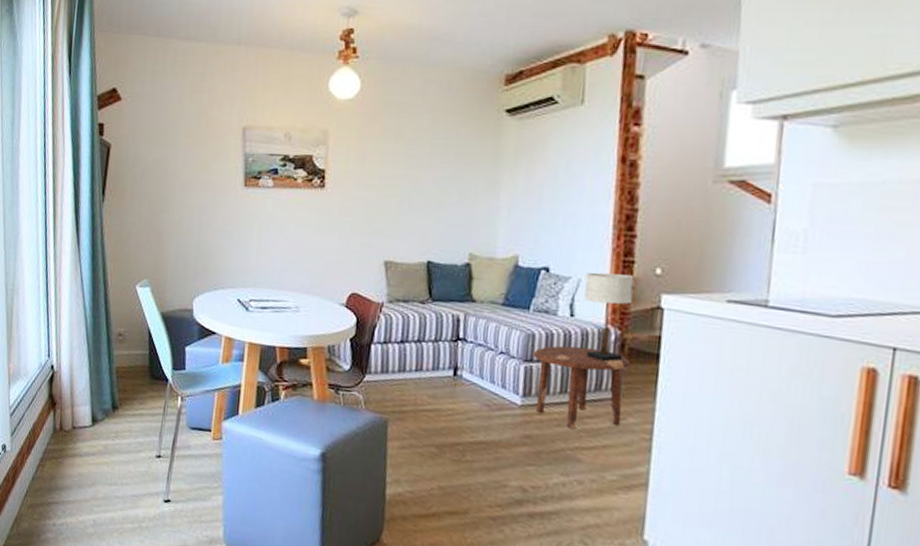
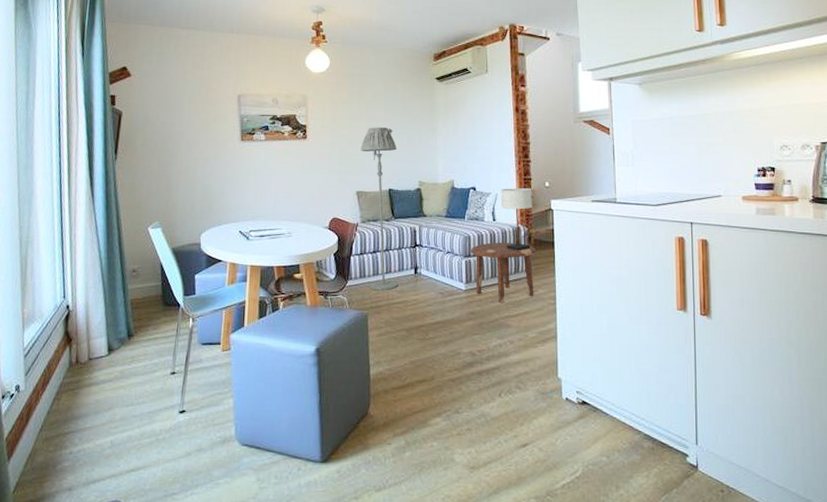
floor lamp: none [393,176,442,393] -> present [361,127,398,291]

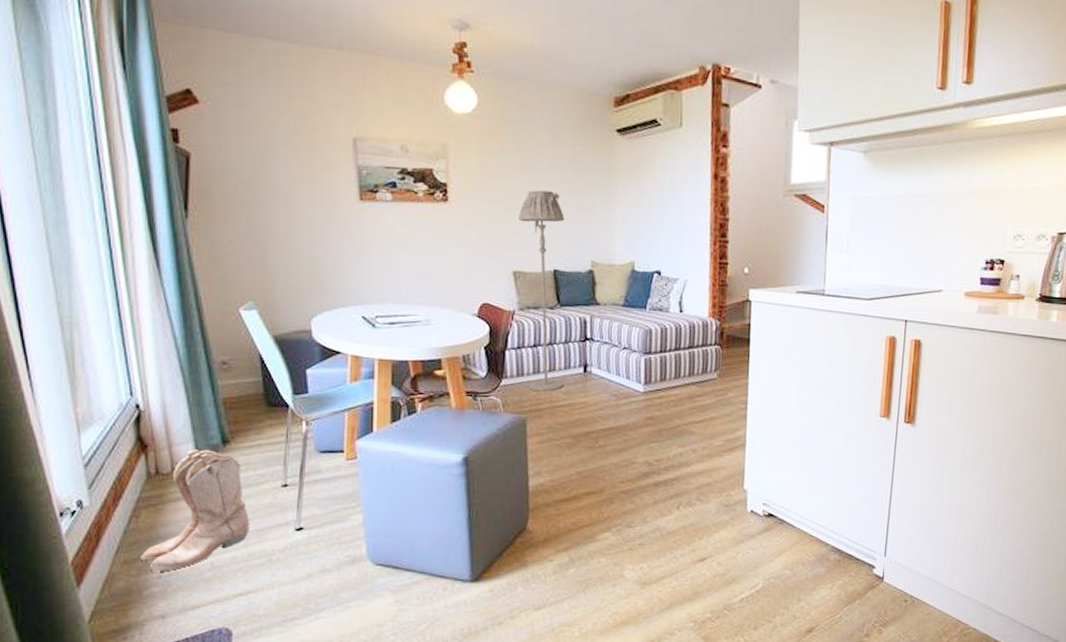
boots: none [57,342,144,448] -> present [140,449,250,572]
side table: present [470,242,537,303] -> none [651,338,729,408]
table lamp: present [500,188,532,251] -> none [690,273,728,349]

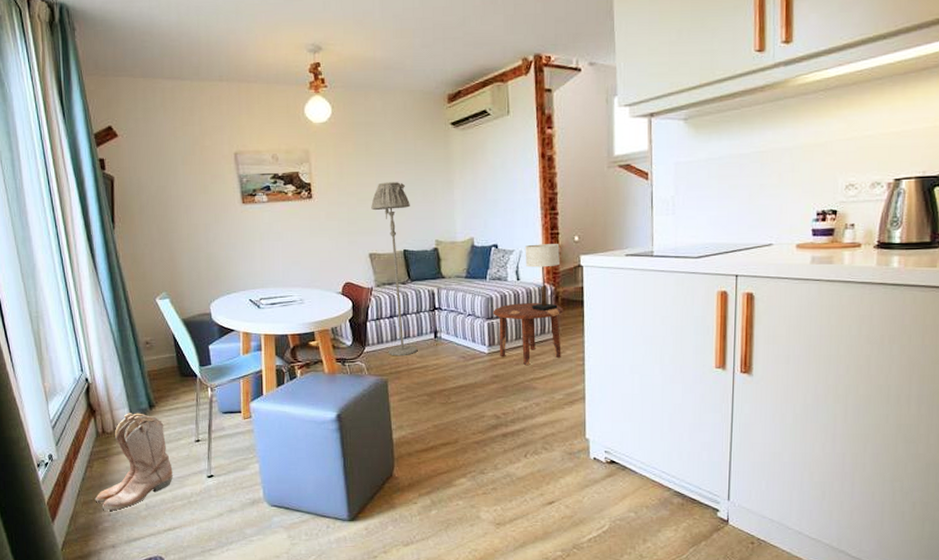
side table: none [651,338,729,408] -> present [493,303,564,366]
table lamp: none [690,273,728,349] -> present [525,244,560,312]

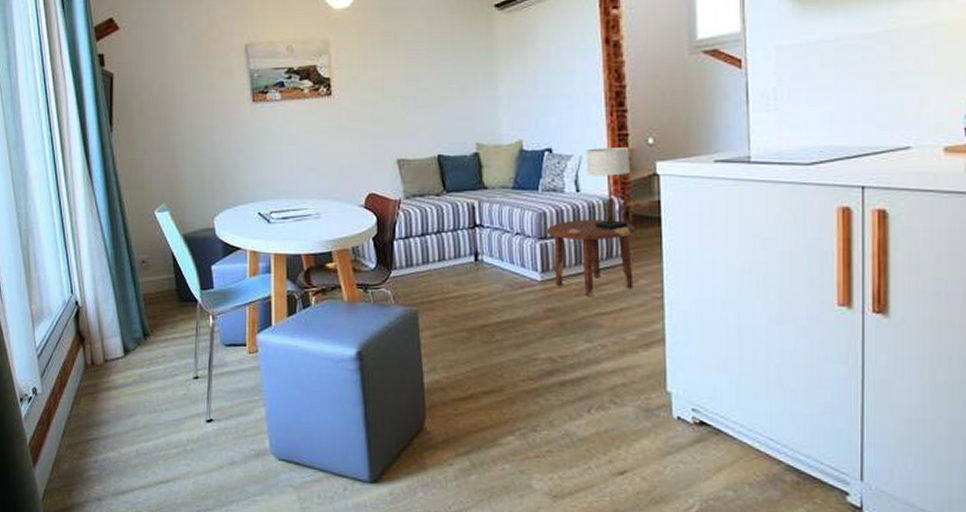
boots: present [95,413,173,511] -> none [80,342,168,457]
floor lamp: present [371,182,418,356] -> none [400,75,455,283]

